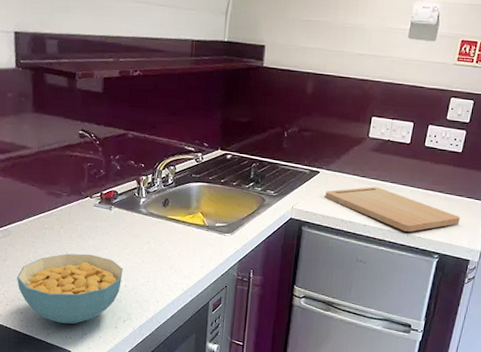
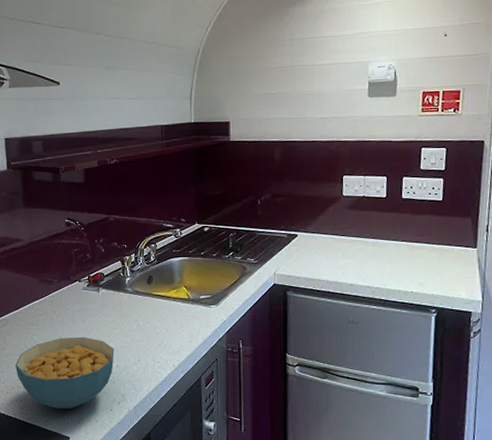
cutting board: present [325,186,460,232] -> none [306,244,453,287]

